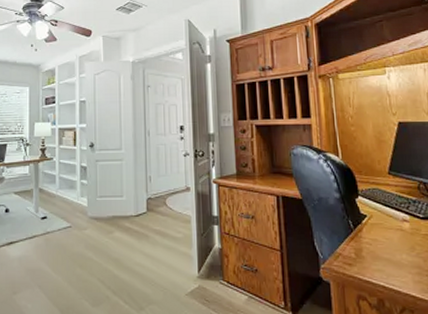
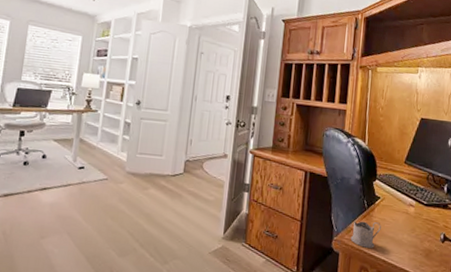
tea glass holder: none [340,244,374,273] -> present [350,221,381,248]

